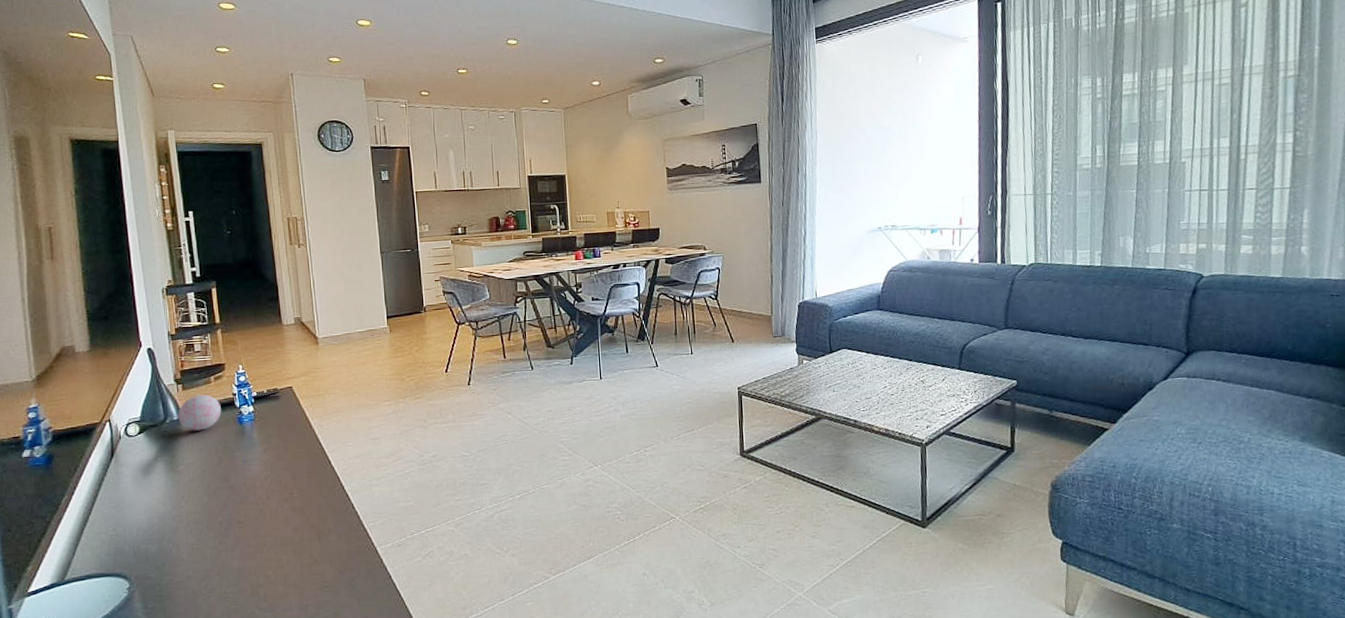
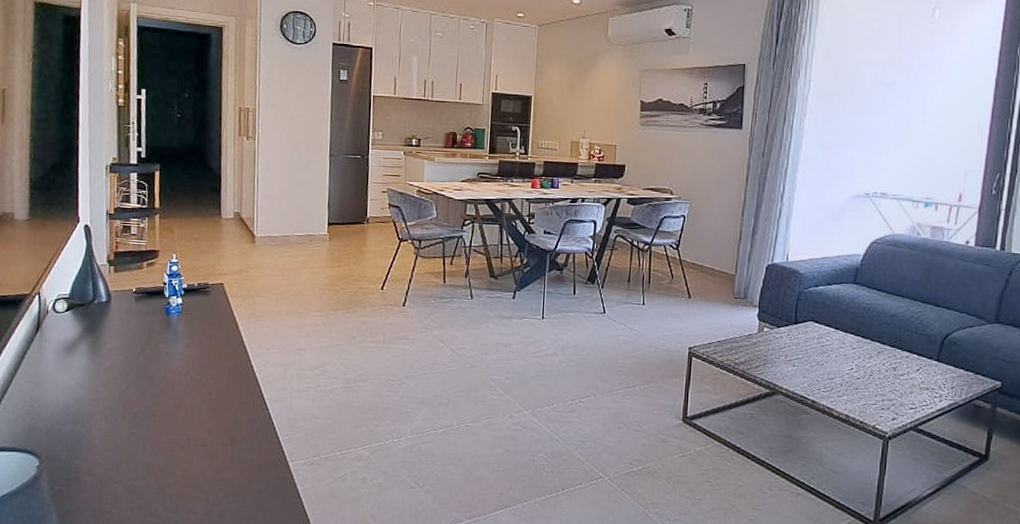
decorative ball: present [178,394,221,431] -> none [106,279,150,316]

